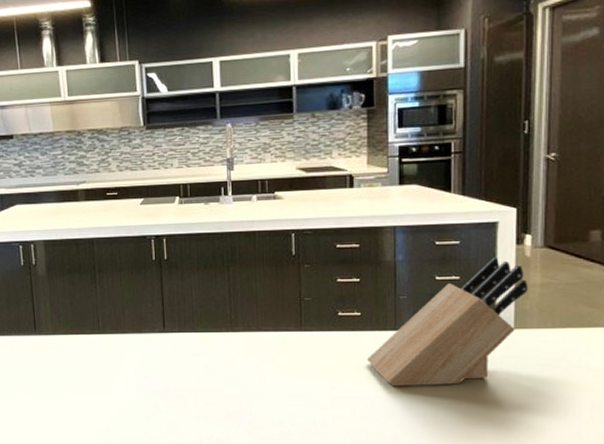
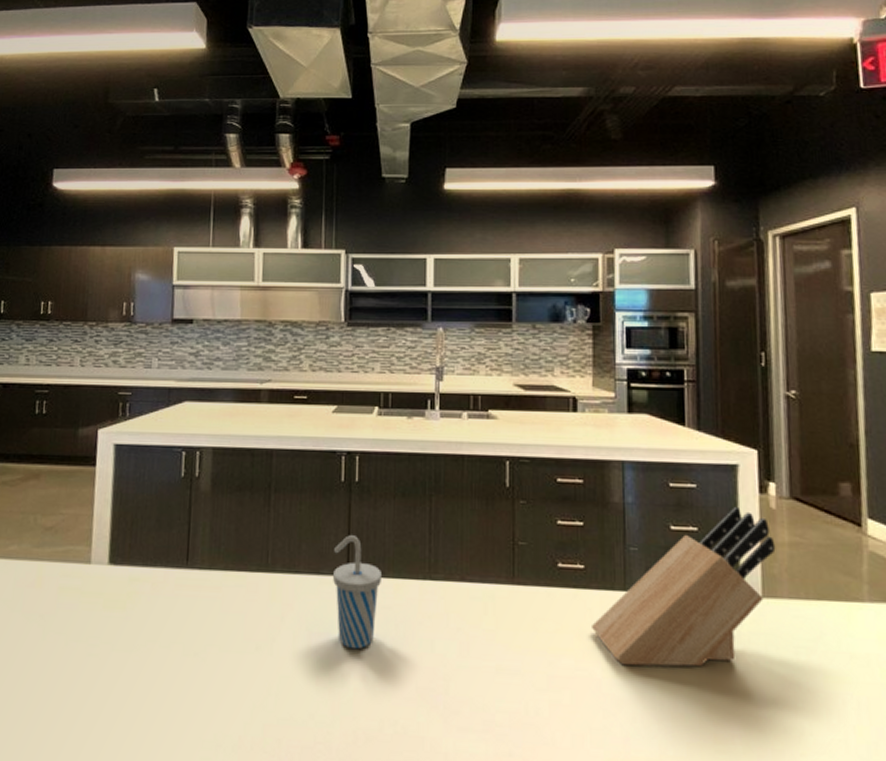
cup: none [152,302,192,387] -> present [333,535,381,650]

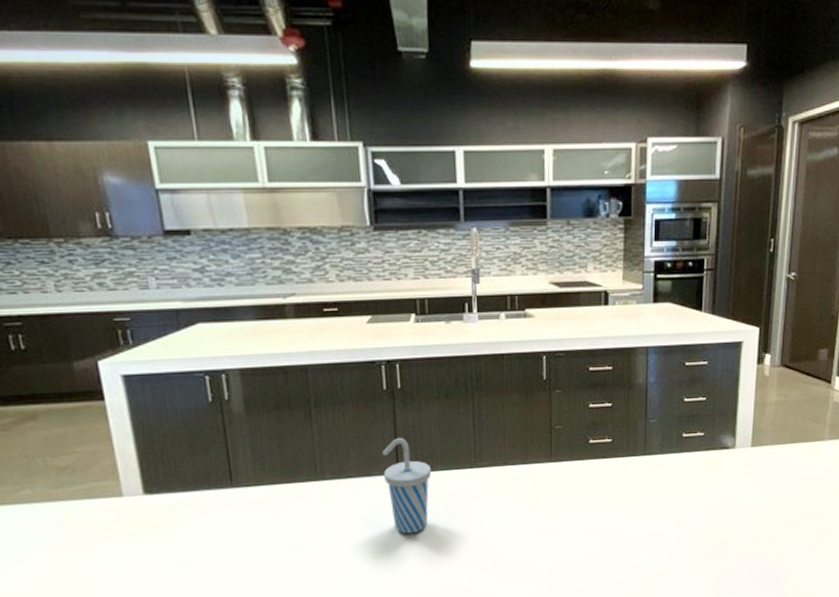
knife block: present [592,506,776,667] -> none [617,376,765,513]

